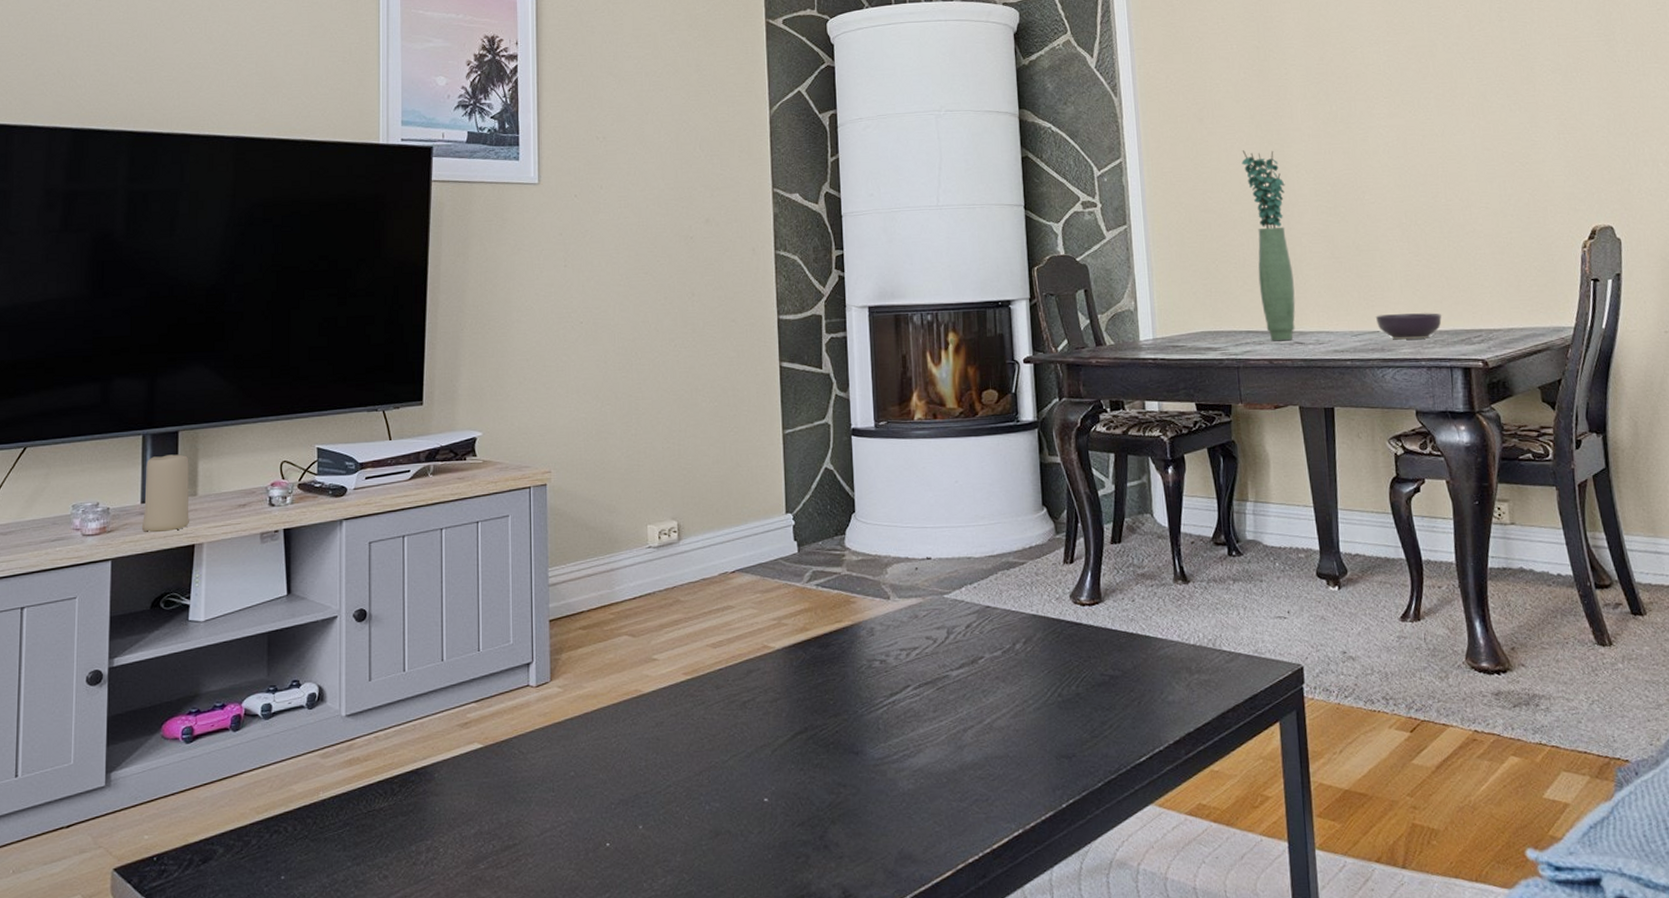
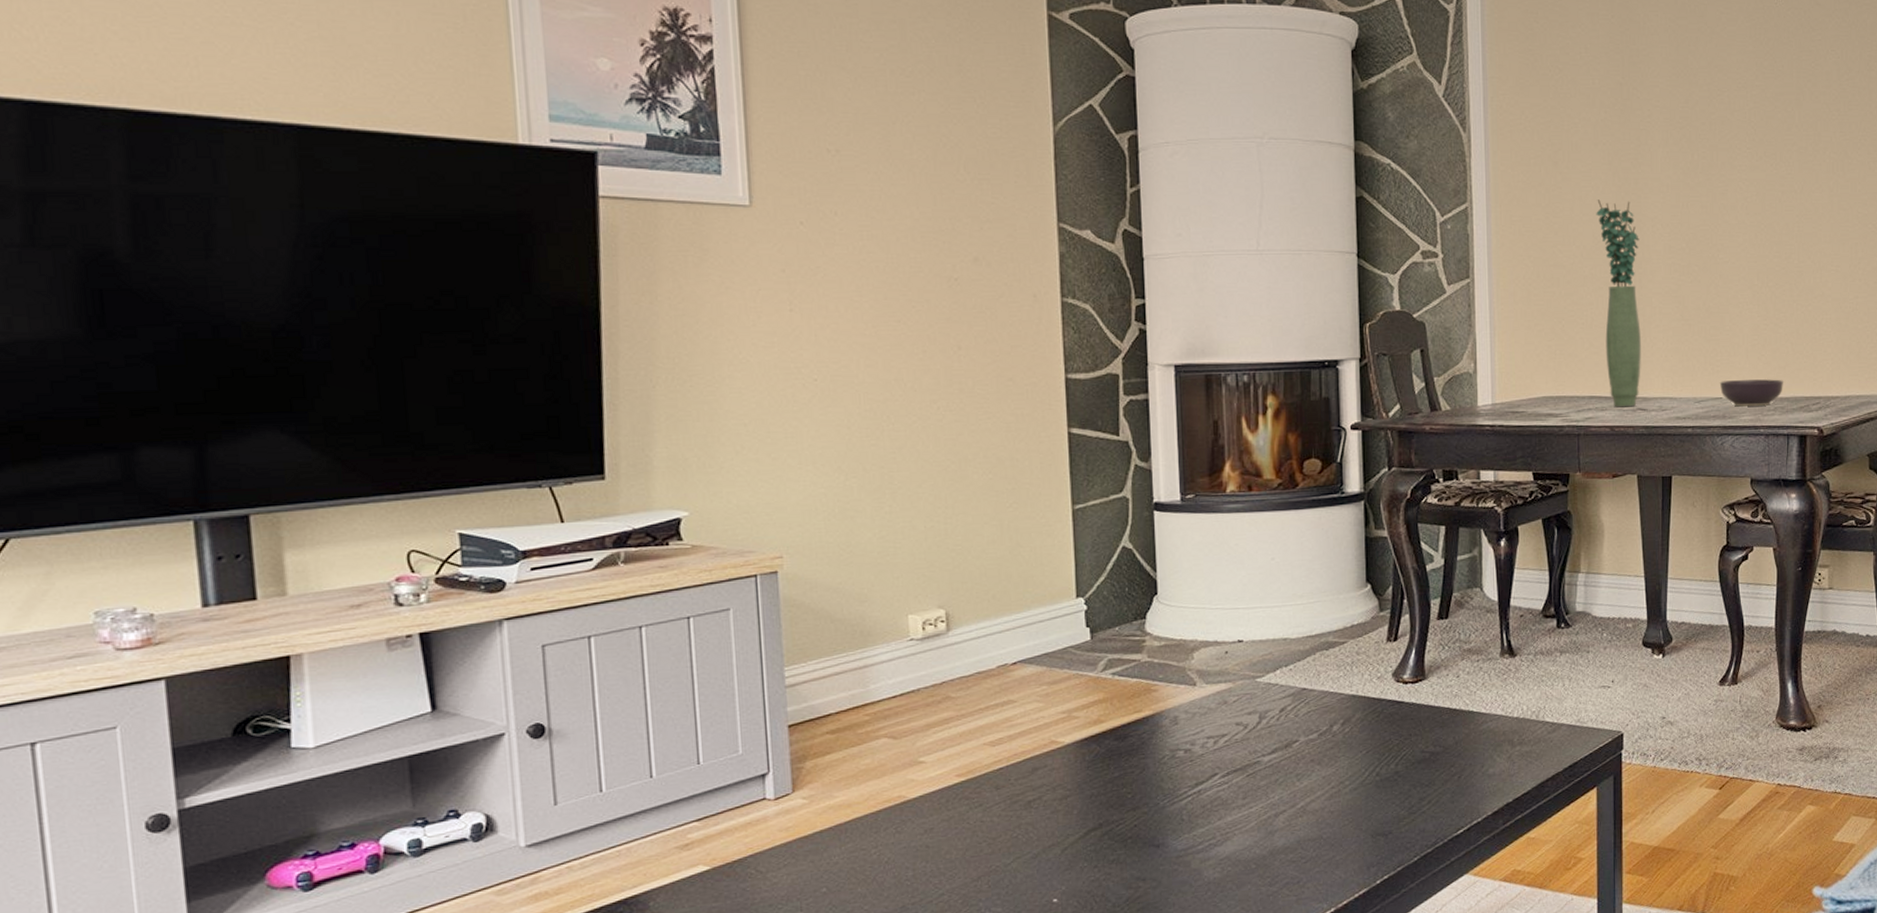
candle: present [141,454,189,533] -> none [204,544,279,643]

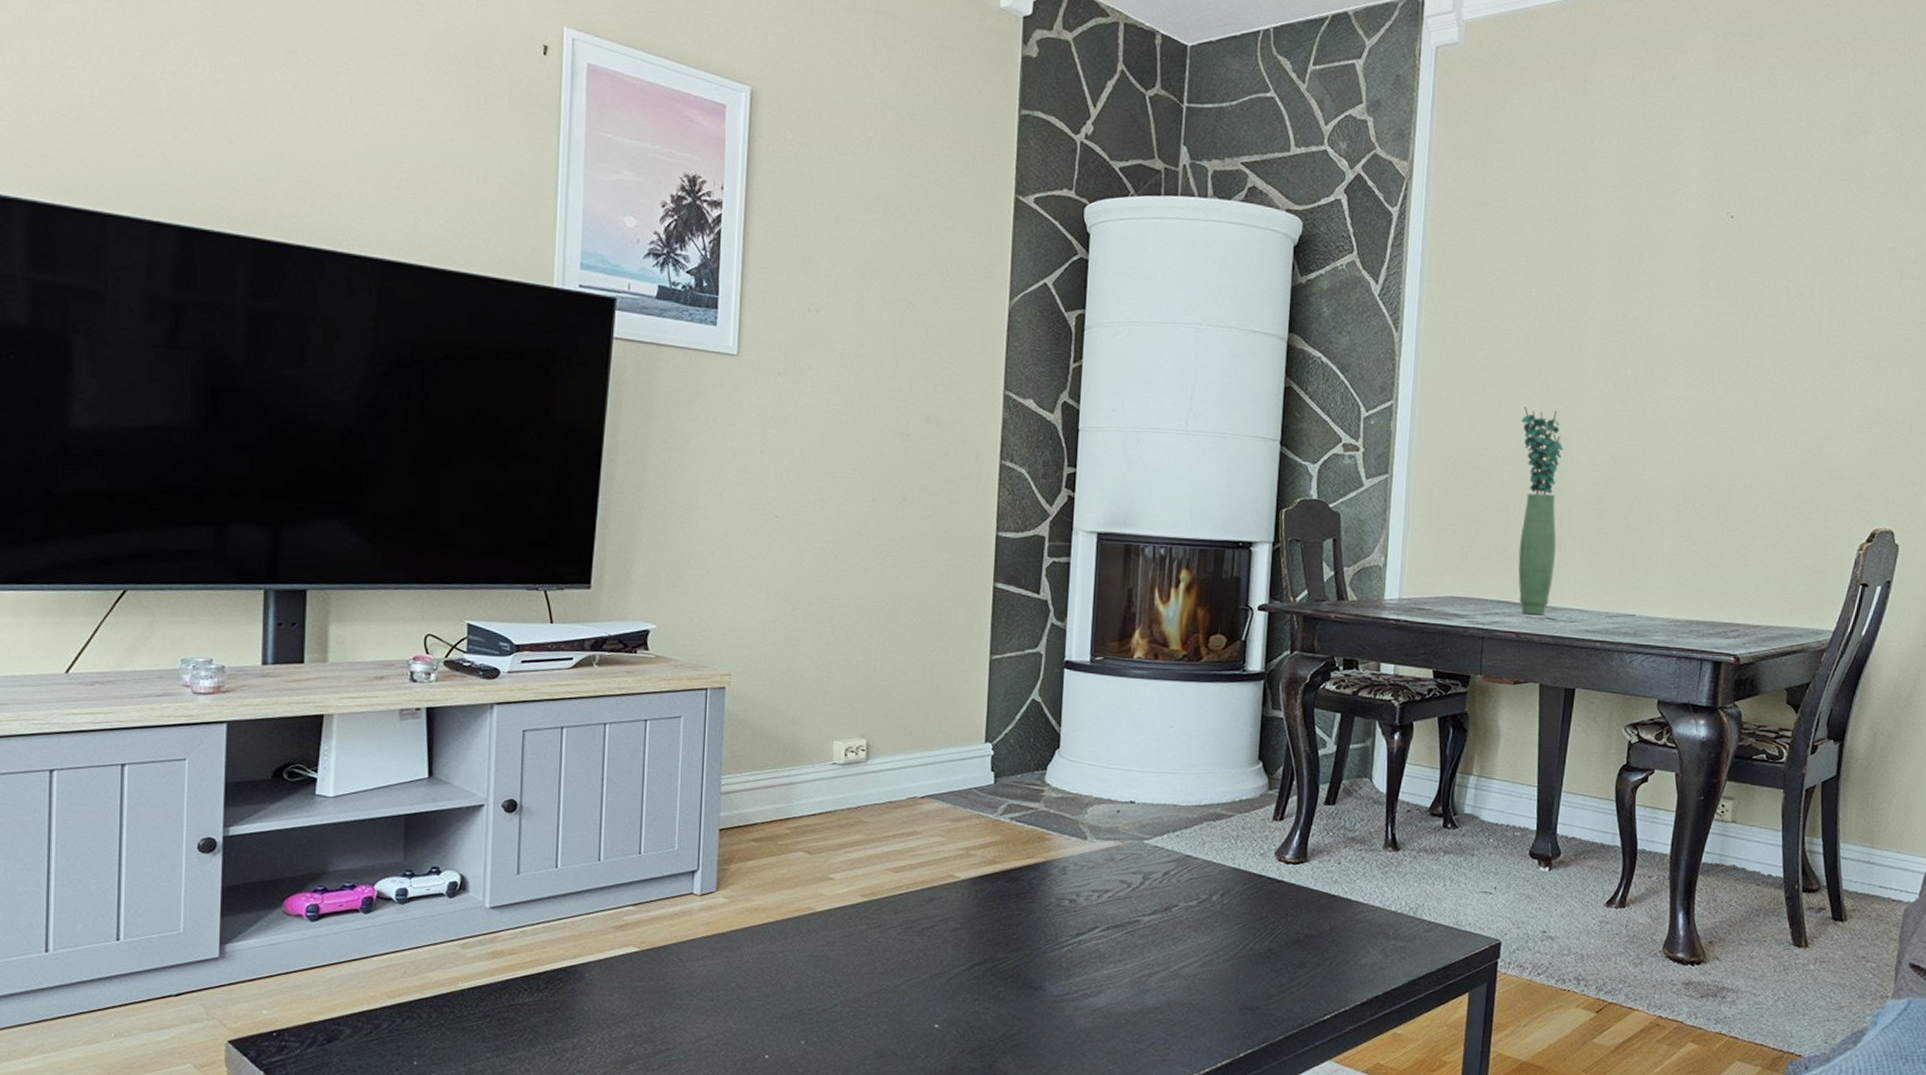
bowl: present [1719,379,1783,407] -> none [1633,598,1701,628]

